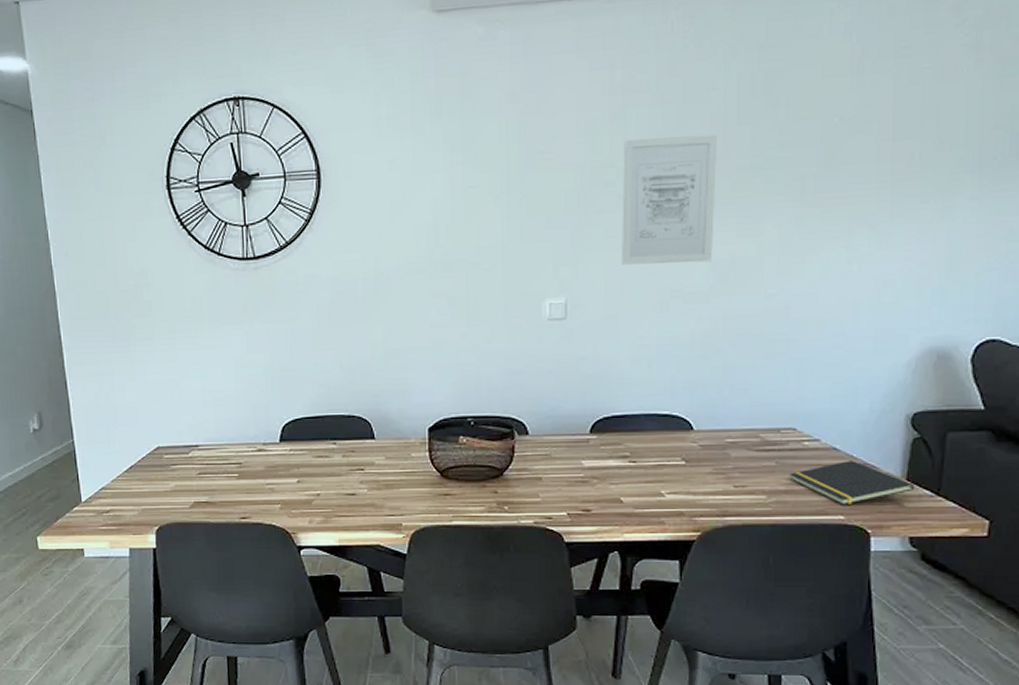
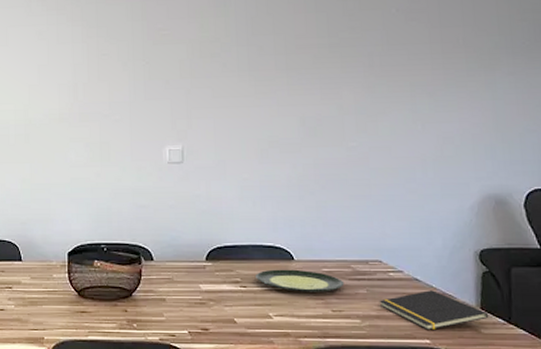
wall art: present [622,134,718,265] -> none [226,19,302,120]
plate: none [648,440,751,466] -> present [256,269,345,292]

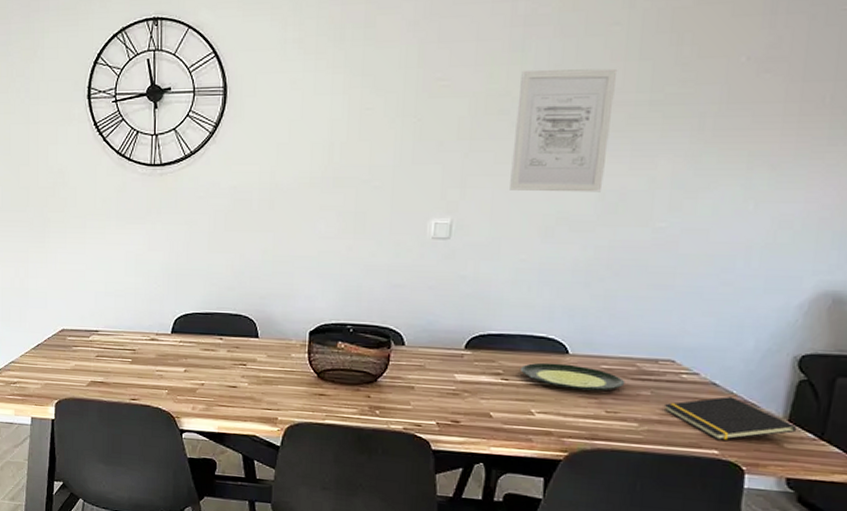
wall art: none [226,19,302,120] -> present [510,68,618,192]

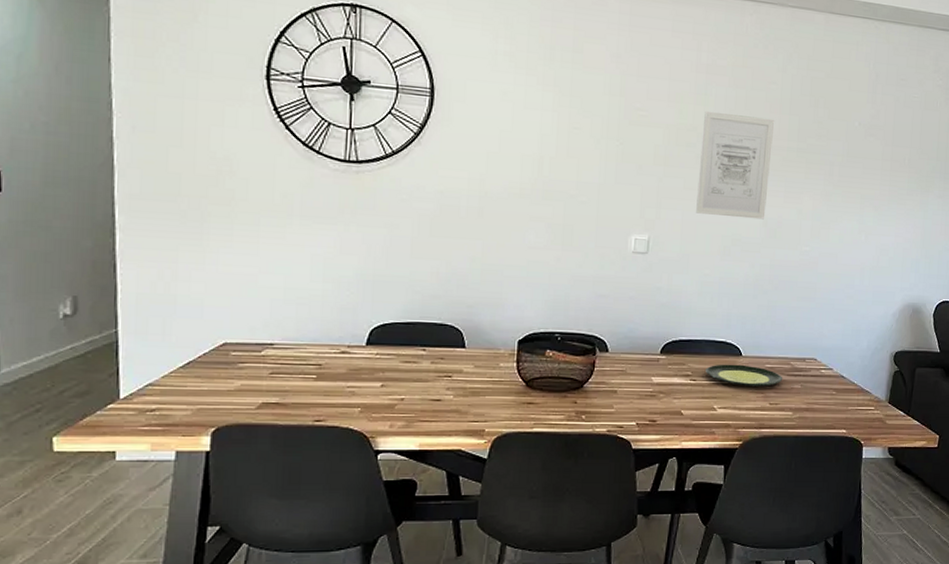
notepad: present [663,396,796,441] -> none [809,386,893,422]

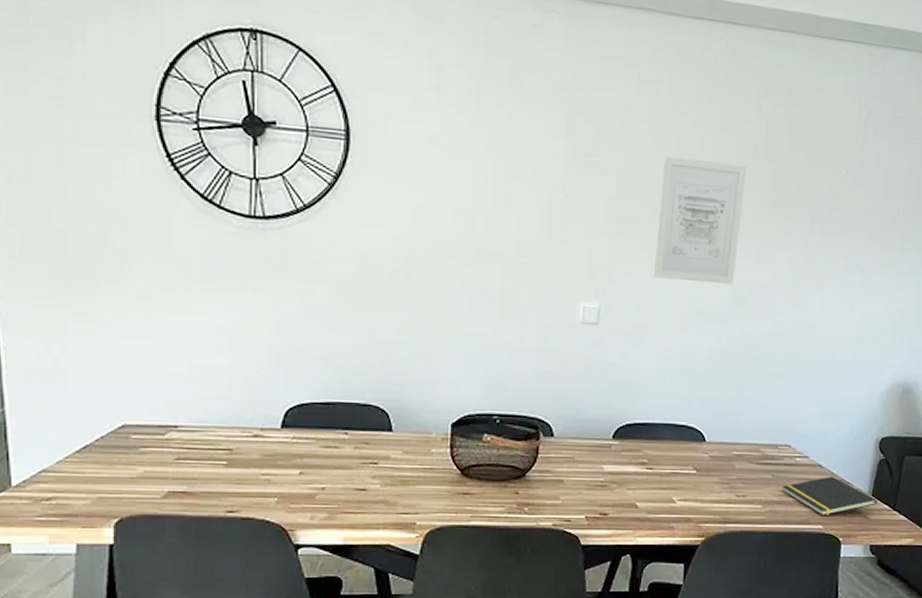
plate: present [705,364,783,387] -> none [664,450,752,477]
notepad: none [809,386,893,422] -> present [782,476,877,517]

